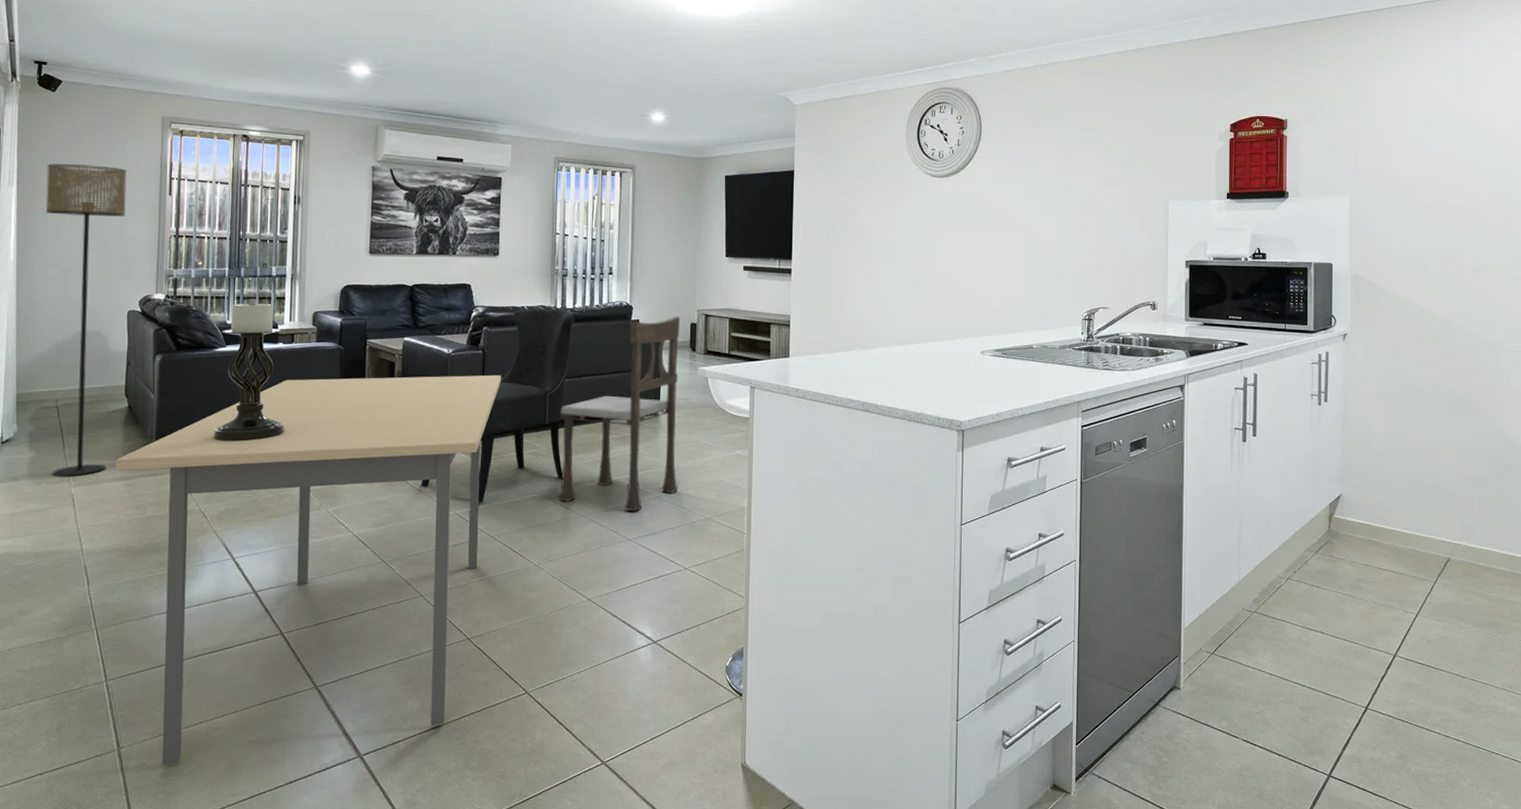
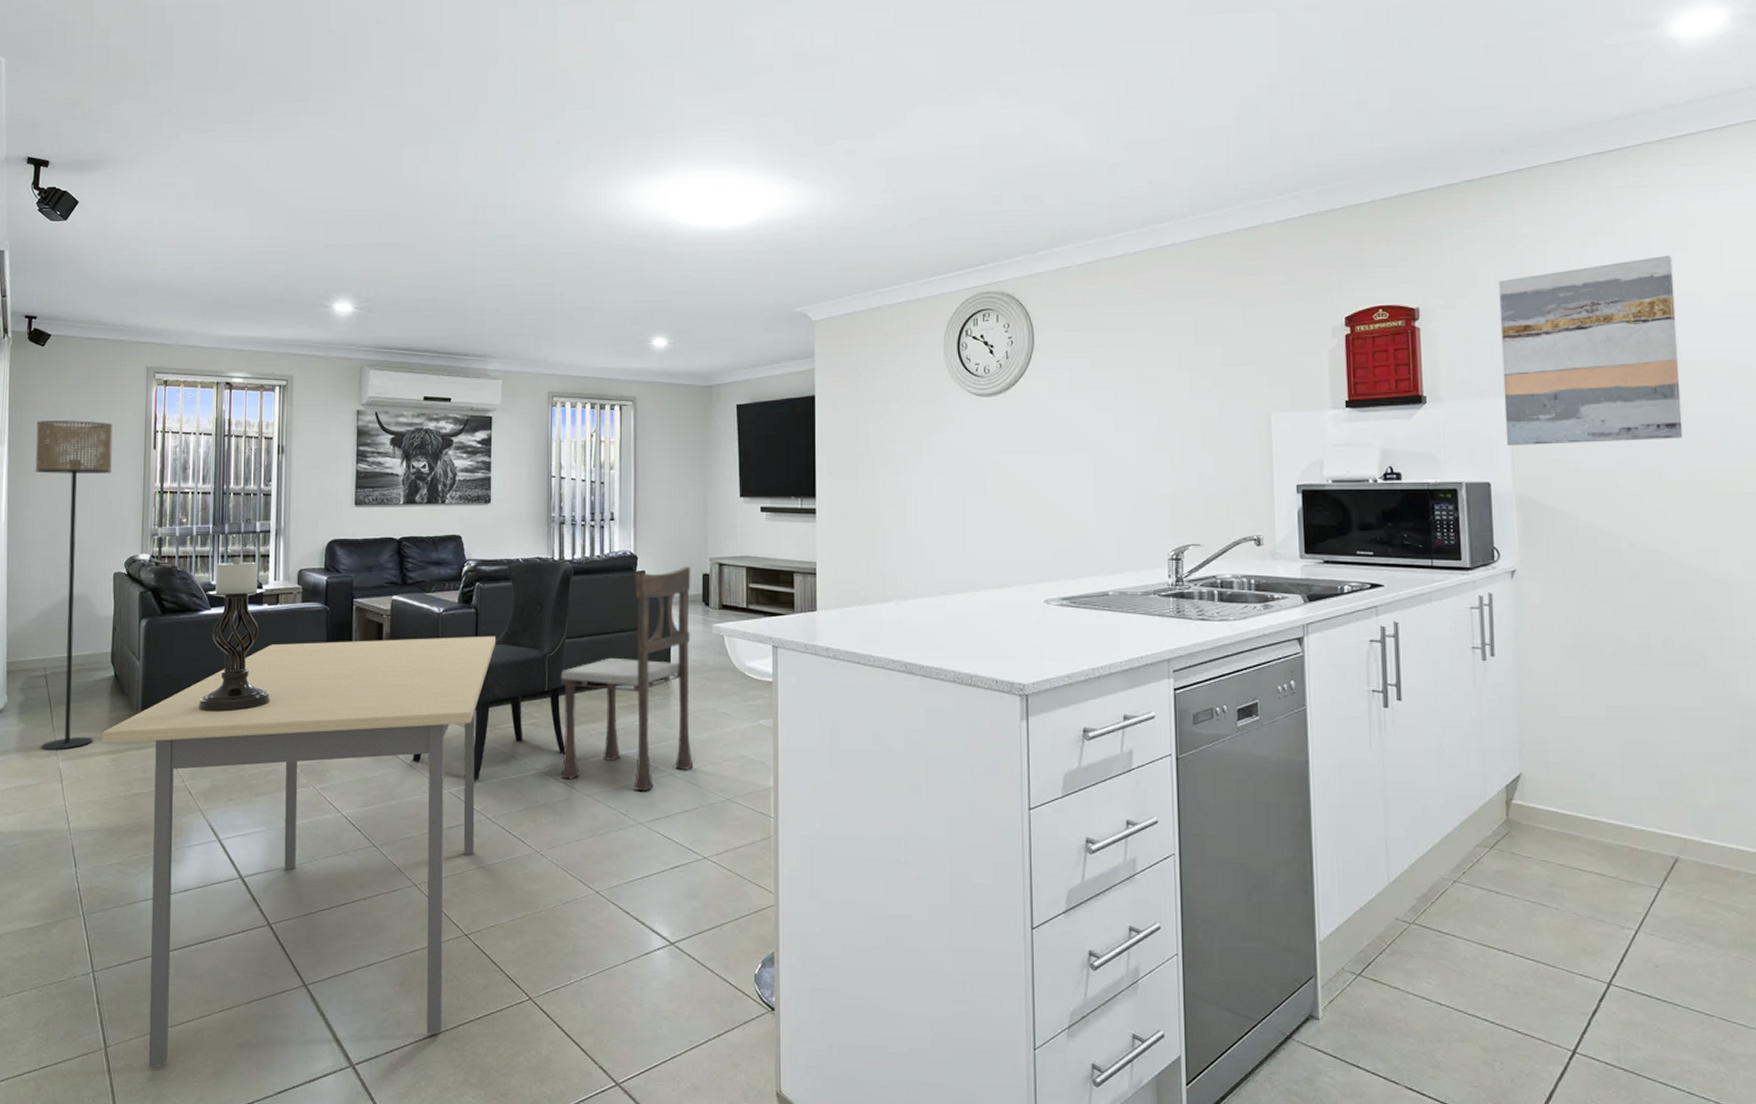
wall art: none [1346,87,1476,235] -> present [1498,255,1683,446]

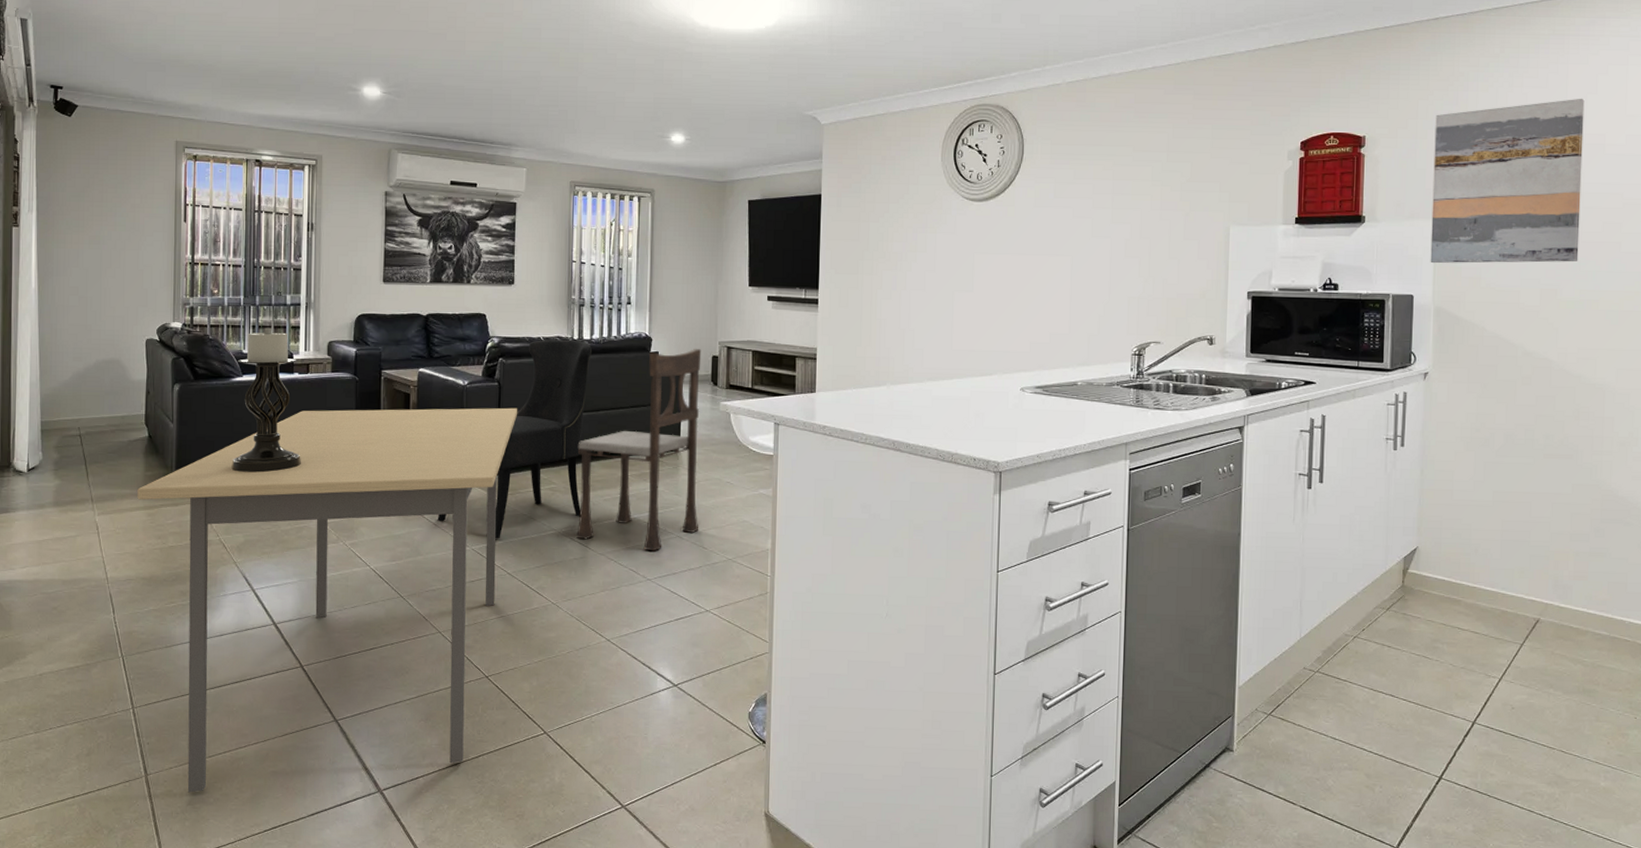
floor lamp: present [35,420,113,751] -> none [64,189,143,505]

